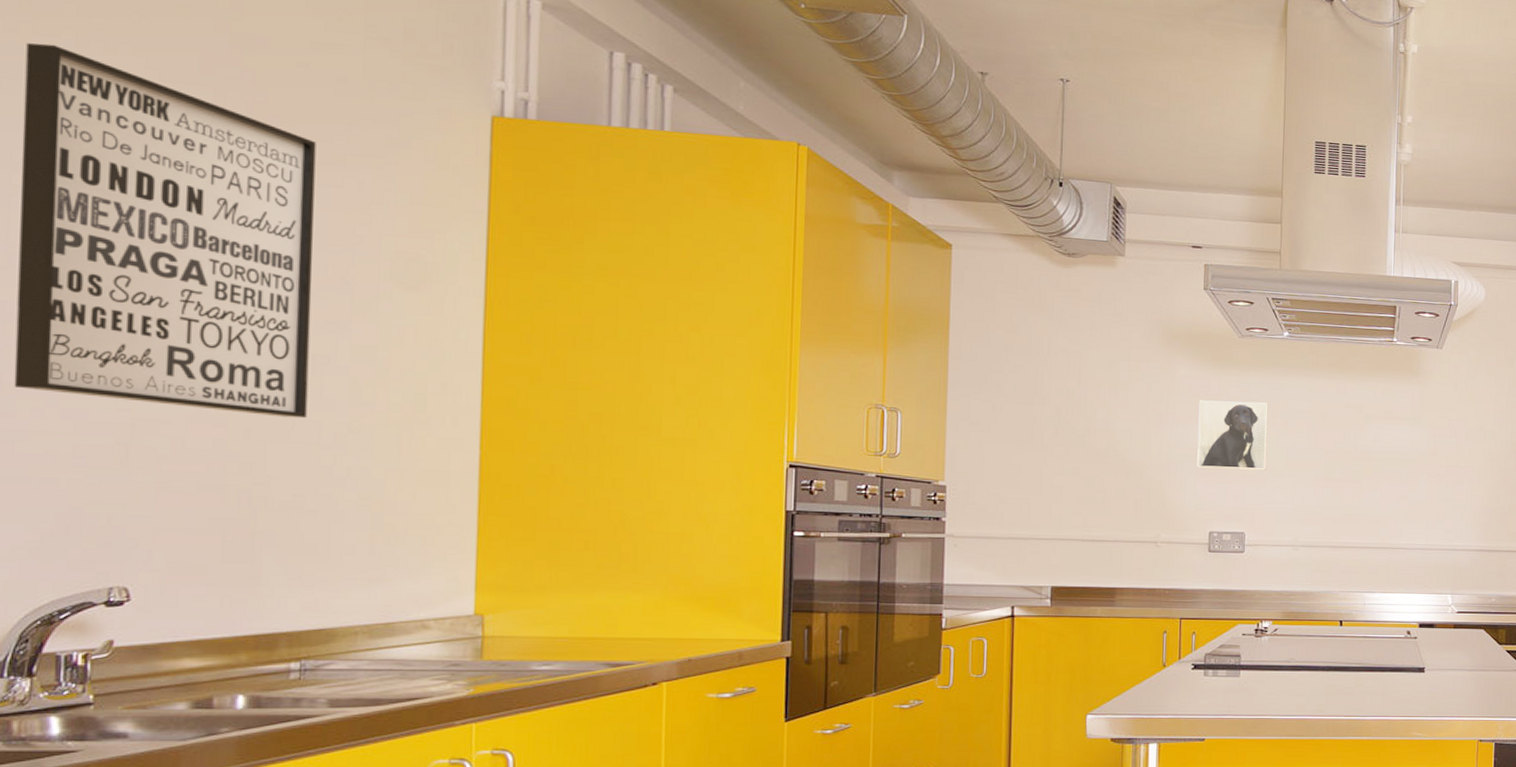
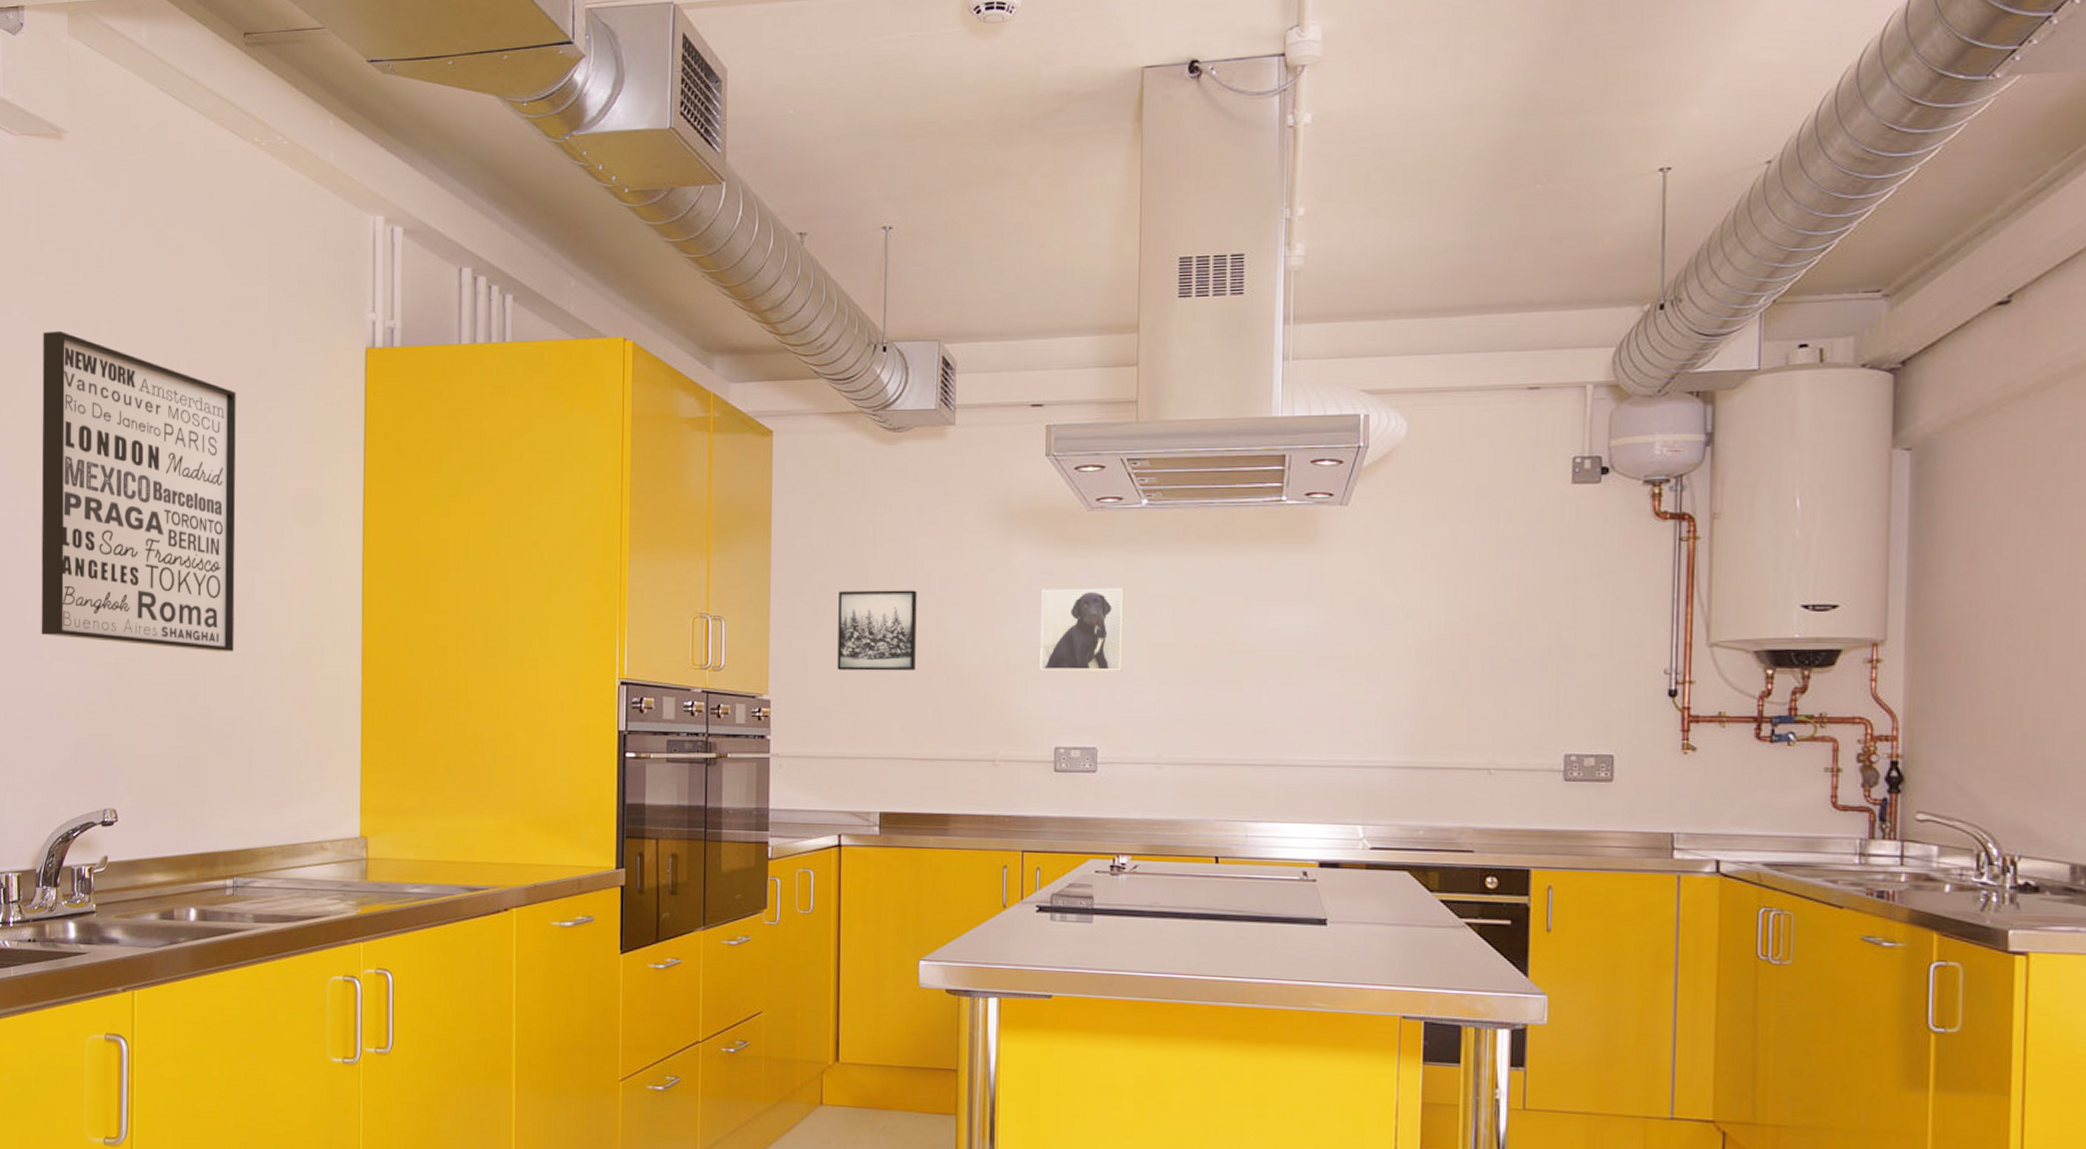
wall art: none [1012,391,1089,464] -> present [837,590,917,671]

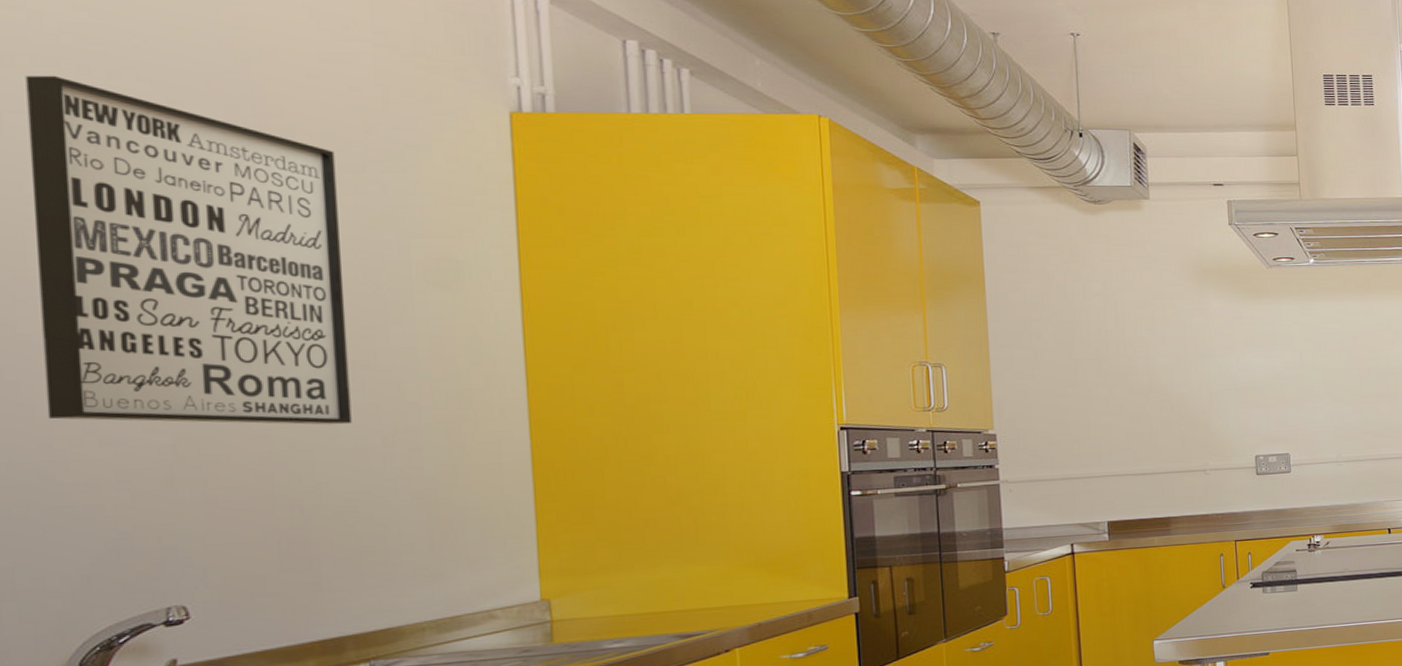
wall art: present [837,590,917,671] -> none [1055,335,1130,405]
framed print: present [1040,588,1124,672] -> none [1234,328,1305,395]

